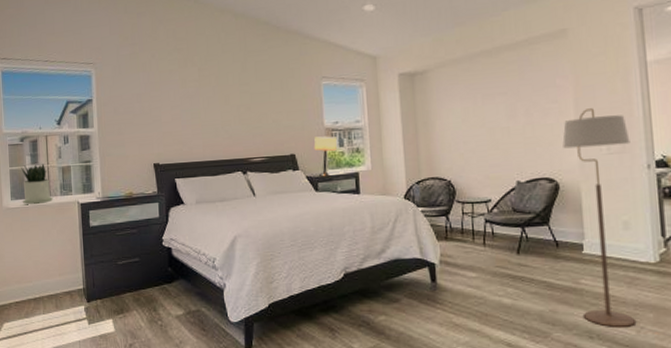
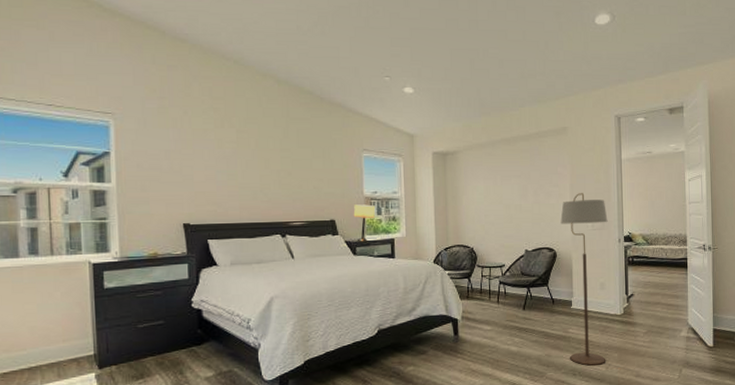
planter: present [21,164,54,205] -> none [13,219,57,265]

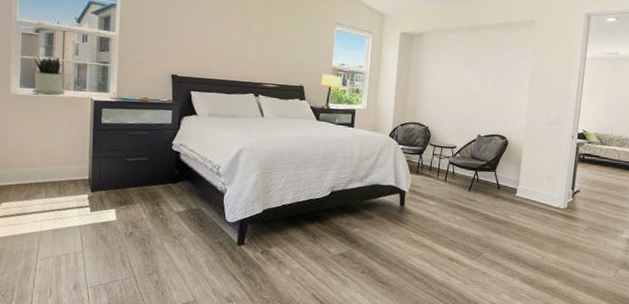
planter: none [13,219,57,265] -> present [32,56,66,96]
floor lamp: present [560,193,608,366] -> none [508,86,564,253]

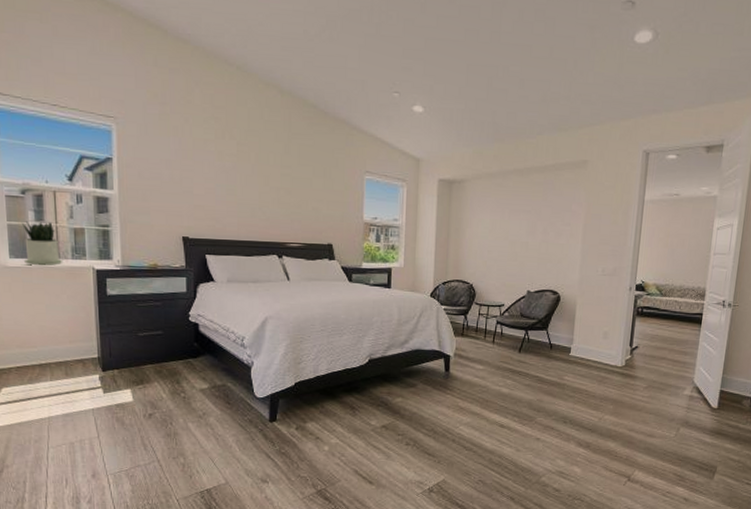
table lamp: present [320,74,342,110] -> none [351,230,375,269]

